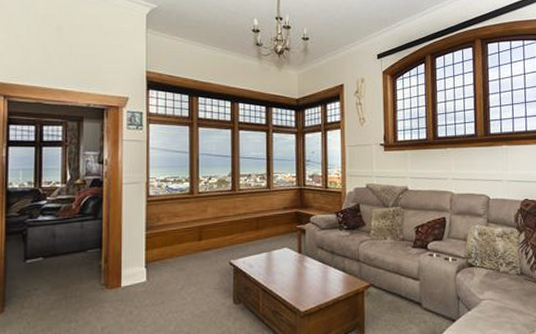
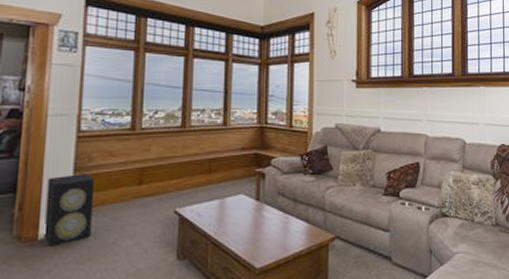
speaker: none [125,231,164,292] -> present [44,173,96,247]

